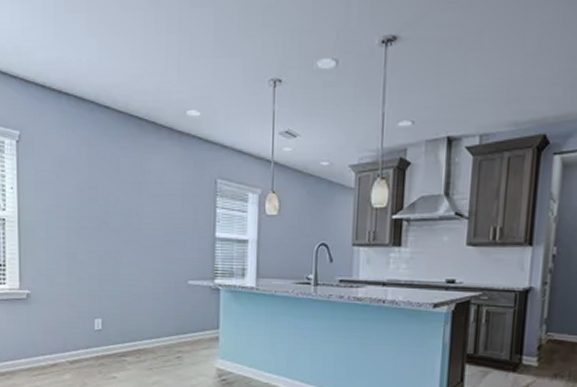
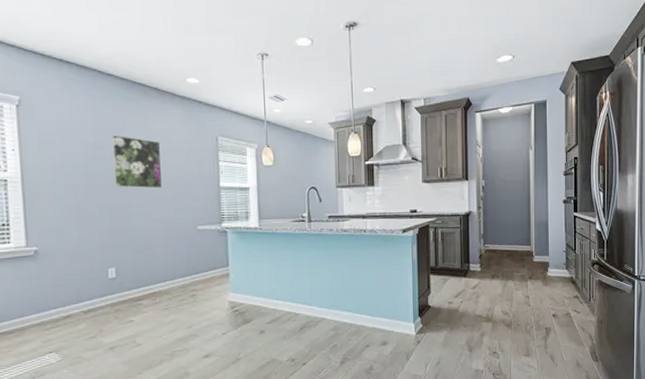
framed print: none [105,174,155,236] -> present [111,134,163,189]

